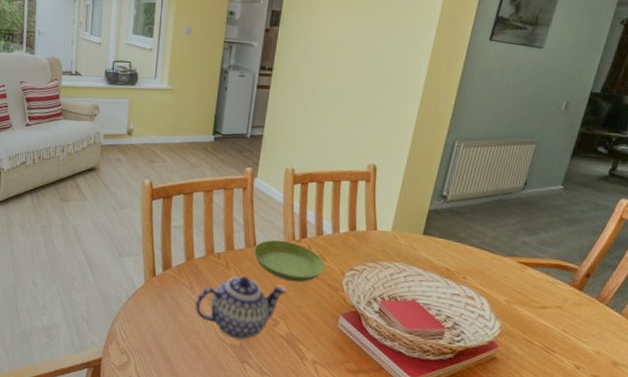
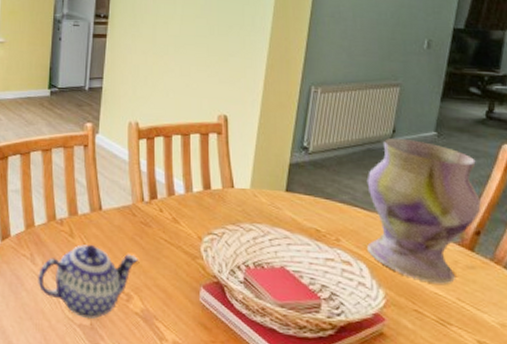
saucer: present [254,240,326,283] -> none [100,202,180,250]
vase: none [490,190,594,318] -> present [366,138,481,284]

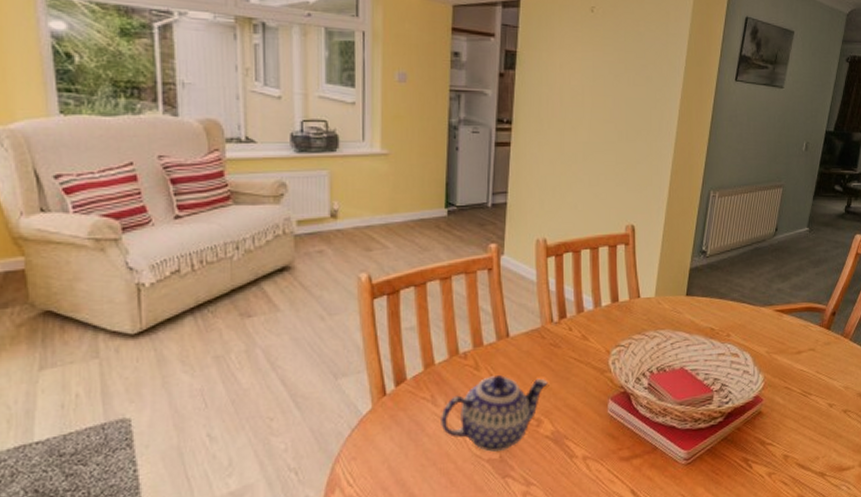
vase: present [366,138,481,284] -> none [752,235,837,362]

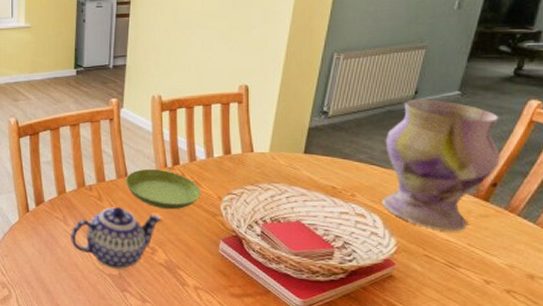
saucer: none [507,325,589,372] -> present [126,168,201,210]
vase: none [752,235,837,362] -> present [382,99,500,232]

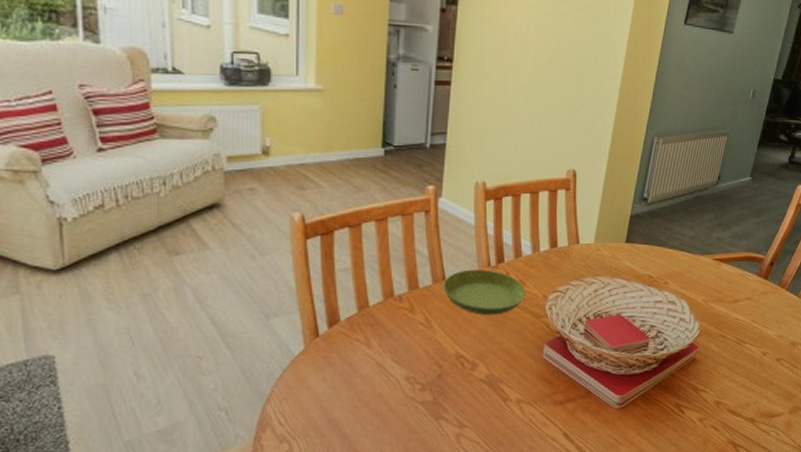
teapot: present [71,207,162,269] -> none [374,319,484,394]
vase: present [382,99,500,232] -> none [689,184,777,311]

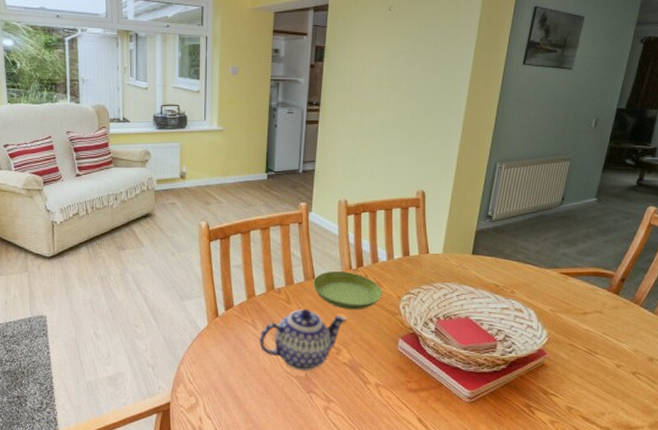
teapot: none [374,319,484,394] -> present [259,309,347,370]

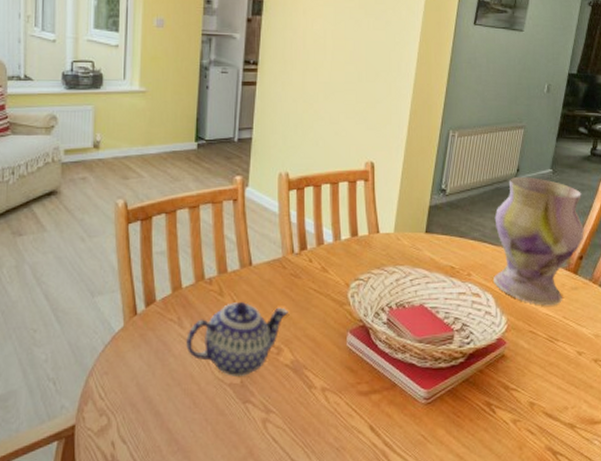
saucer: present [313,270,383,310] -> none [250,255,329,301]
vase: none [536,204,627,322] -> present [493,176,584,306]

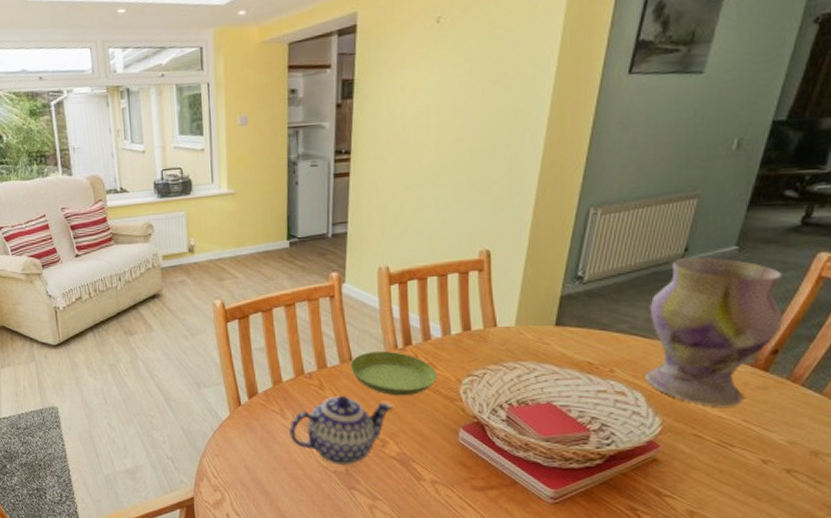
saucer: none [250,255,329,301] -> present [350,350,438,396]

